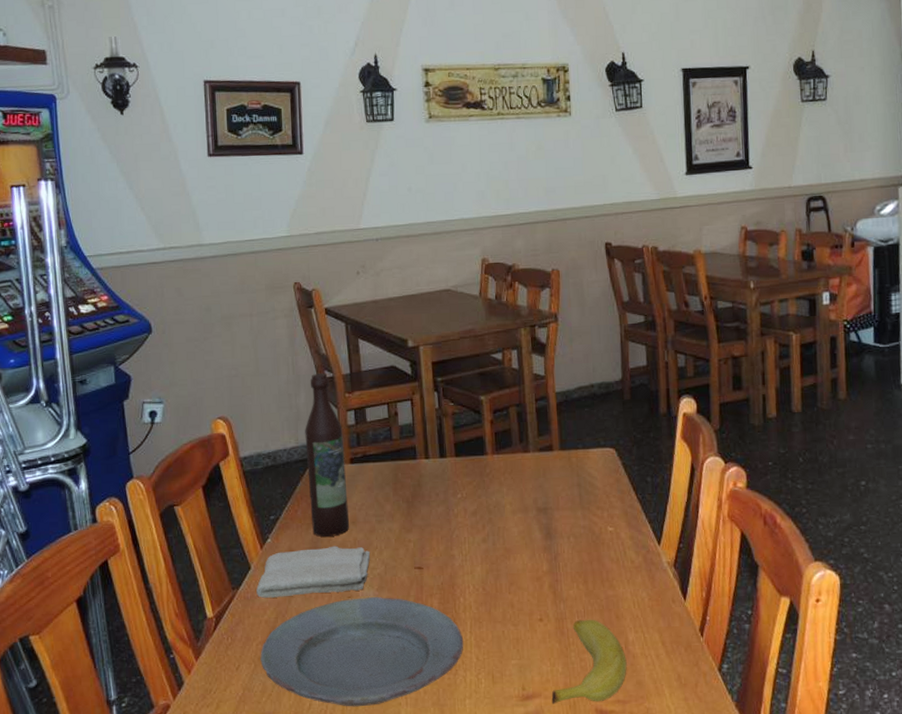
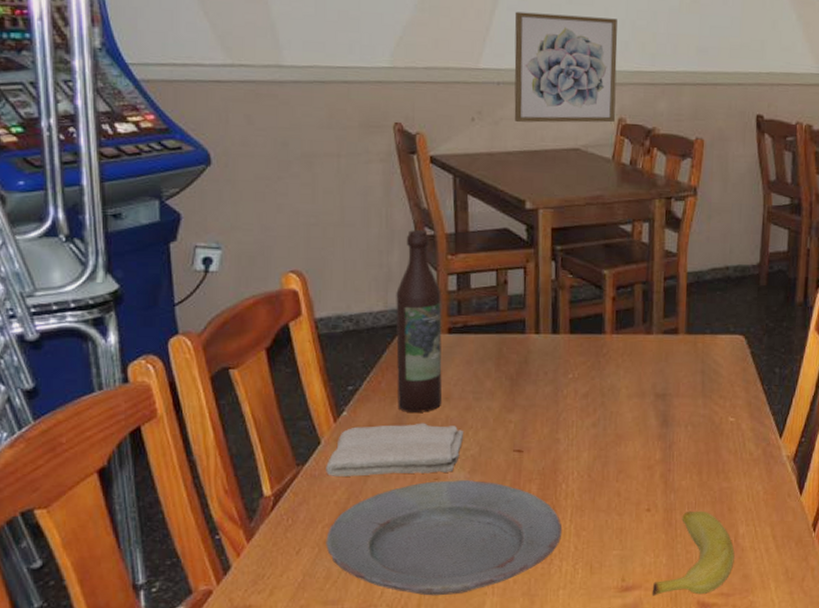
wall art: none [386,172,479,272] -> present [514,11,618,123]

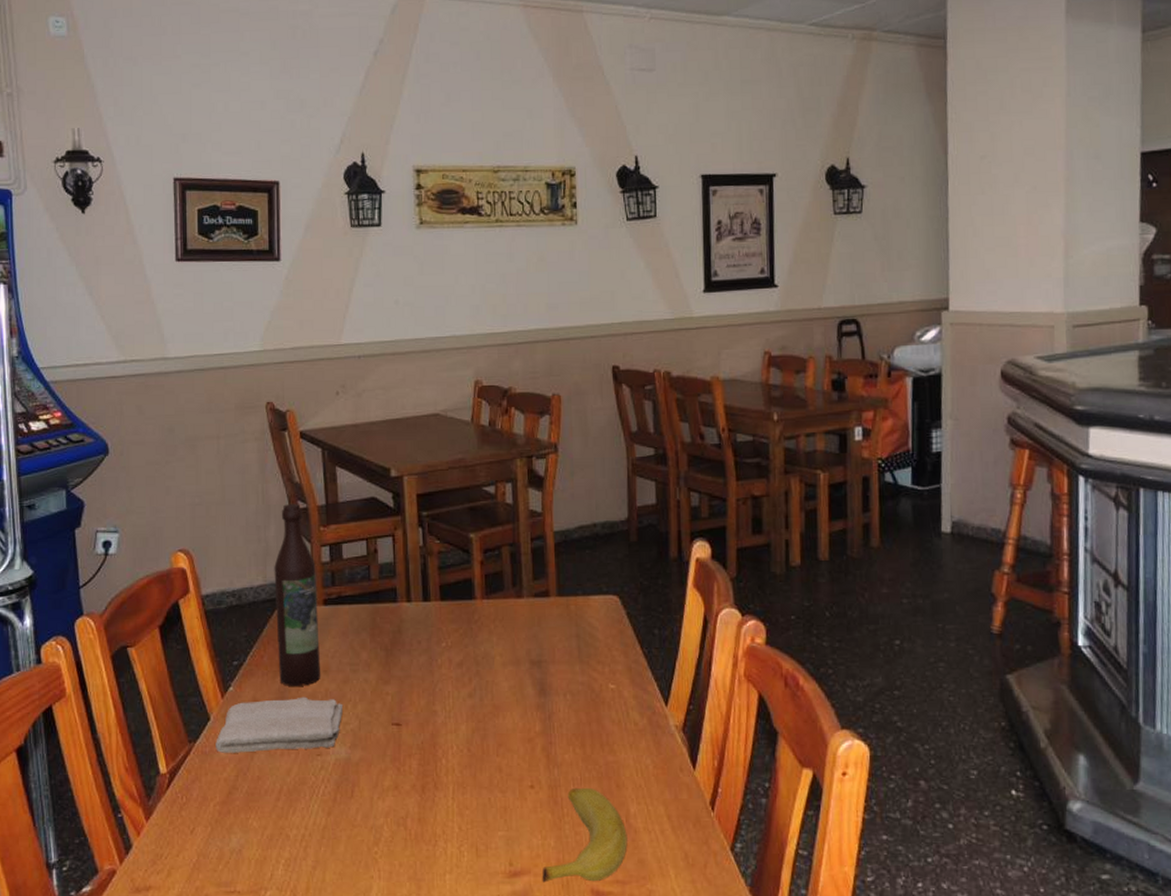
plate: present [326,480,563,596] -> none [218,756,445,879]
wall art: present [514,11,618,123] -> none [371,284,471,393]

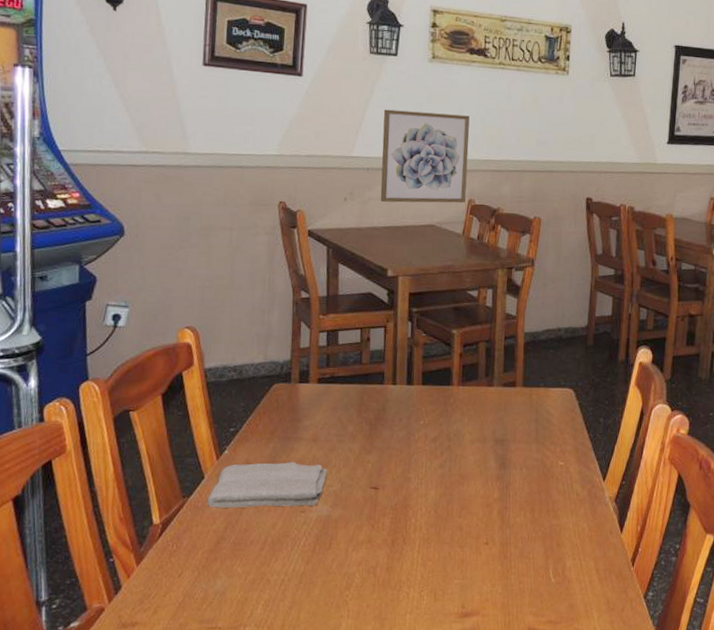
wine bottle: present [274,503,320,686] -> none [272,292,313,452]
wall art: none [371,284,471,393] -> present [380,109,470,203]
banana: present [542,787,628,883] -> none [488,545,562,622]

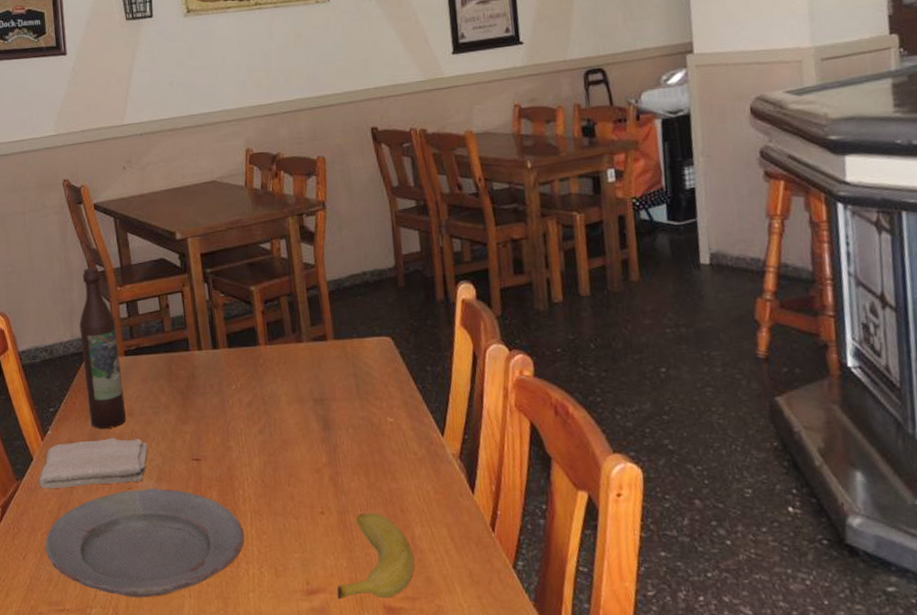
plate: none [204,513,411,618] -> present [45,488,245,598]
wine bottle: none [272,292,313,452] -> present [79,267,126,428]
wall art: present [380,109,470,203] -> none [147,63,243,166]
banana: none [488,545,562,622] -> present [337,512,415,600]

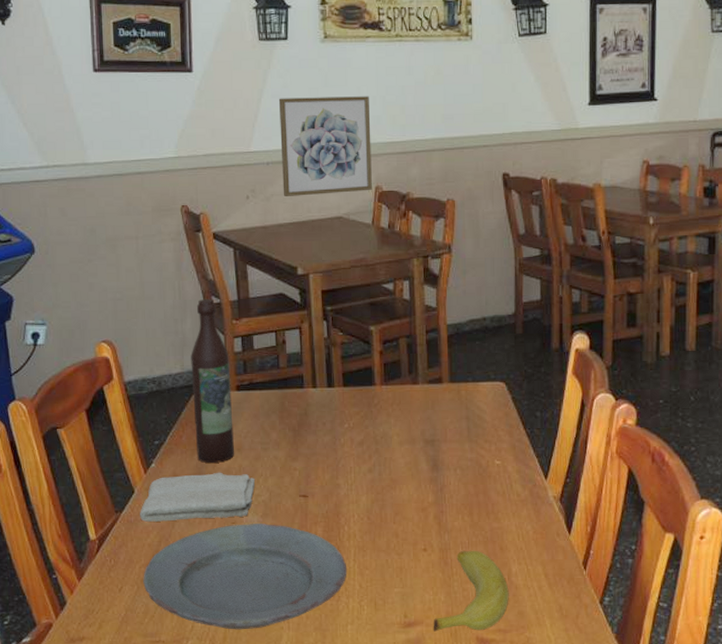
wall art: none [147,63,243,166] -> present [278,96,372,197]

